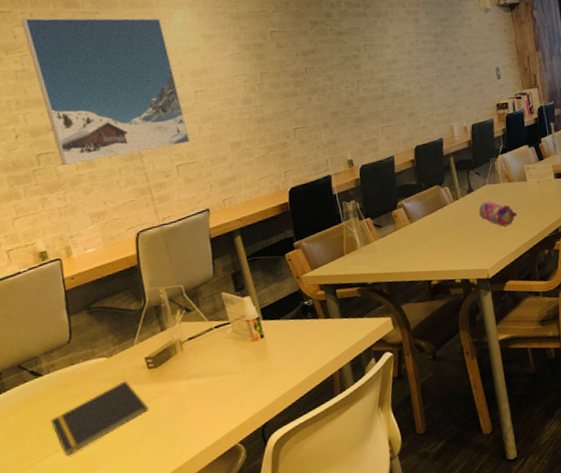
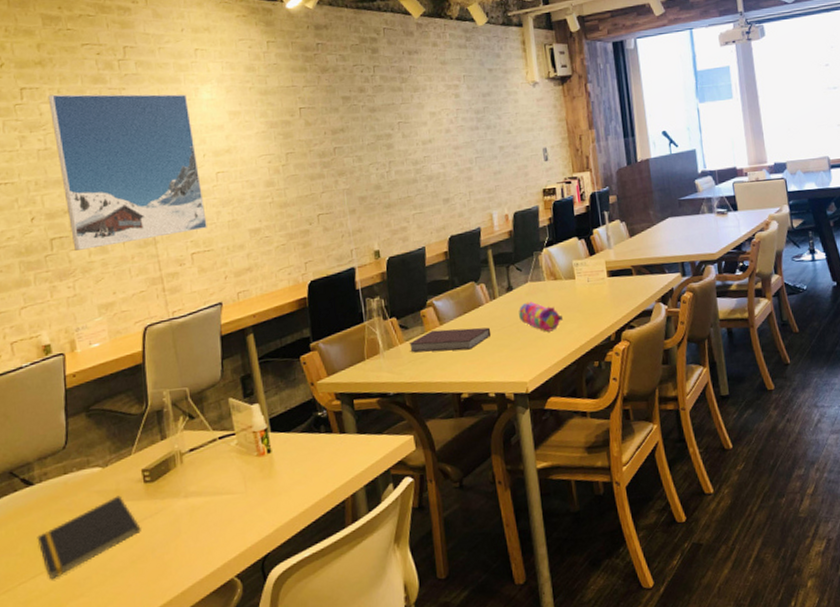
notebook: none [384,224,456,247] -> present [409,327,492,353]

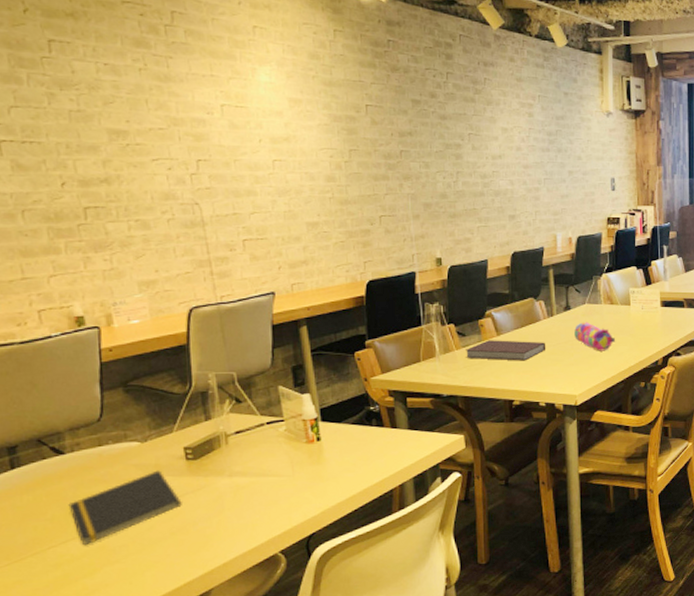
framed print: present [48,94,207,250] -> none [81,52,261,223]

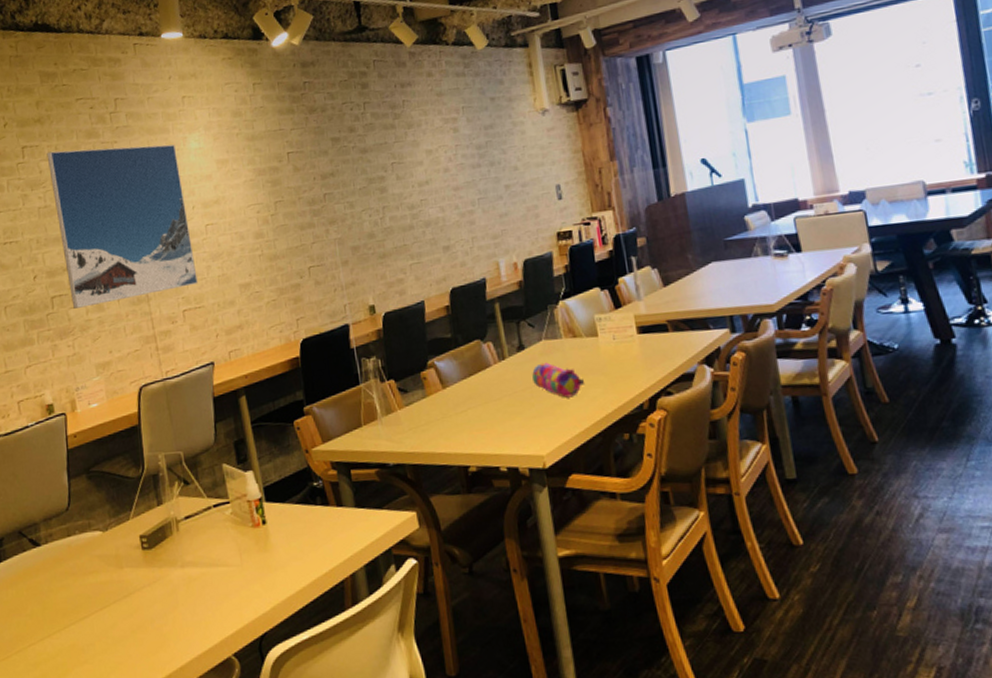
notepad: present [68,470,182,546] -> none [44,561,140,644]
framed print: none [81,52,261,223] -> present [47,144,198,309]
notebook: present [466,340,546,361] -> none [409,392,501,419]

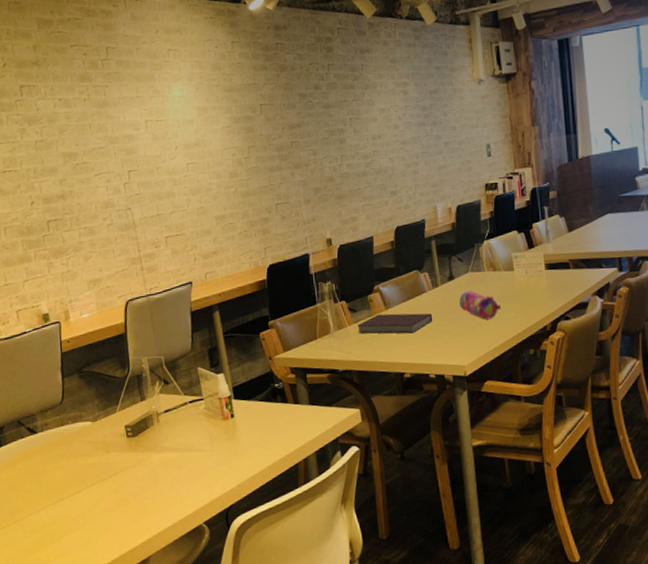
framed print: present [47,144,198,309] -> none [43,91,179,232]
notebook: none [409,392,501,419] -> present [357,313,433,334]

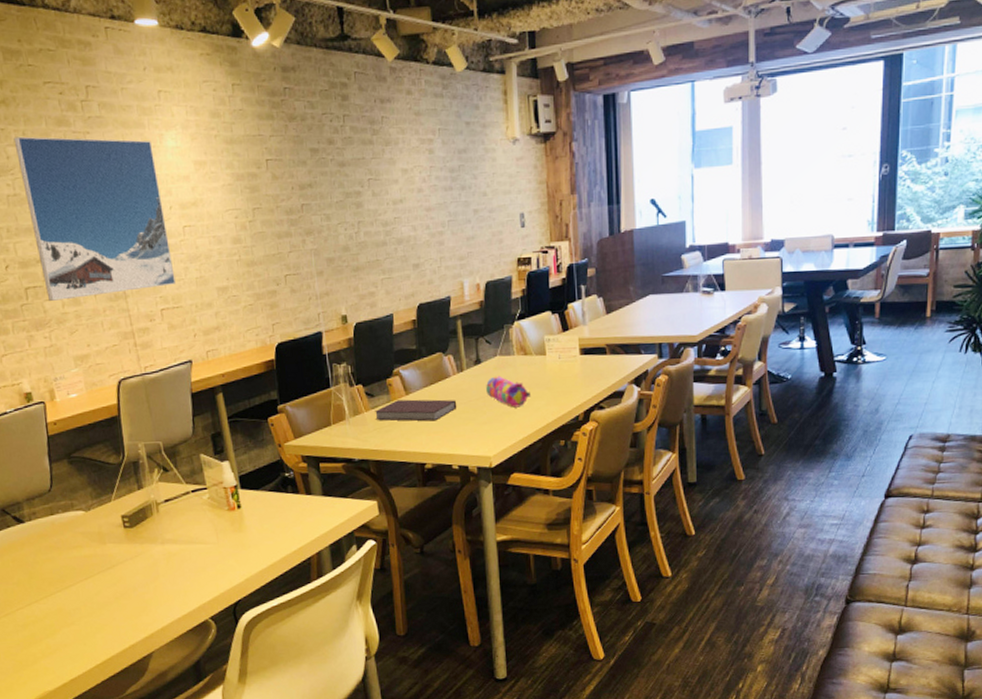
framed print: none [43,91,179,232] -> present [14,136,176,301]

